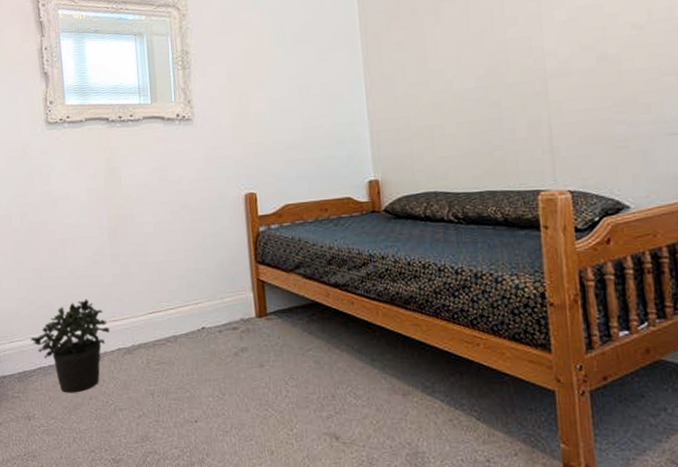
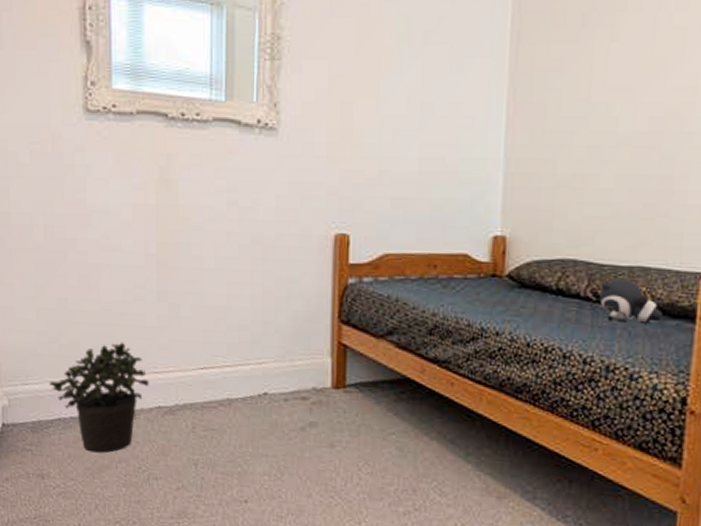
stuffed animal: none [459,201,513,237] -> present [599,277,662,324]

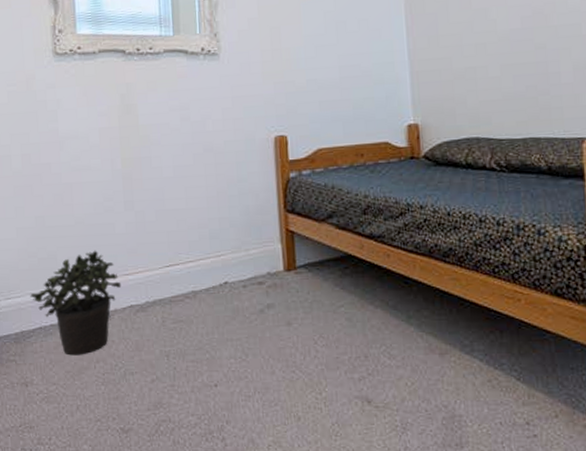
stuffed animal: present [599,277,662,324] -> none [502,148,556,187]

